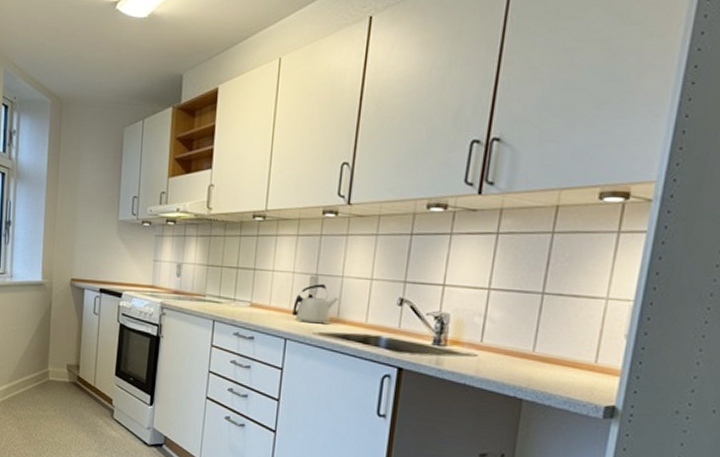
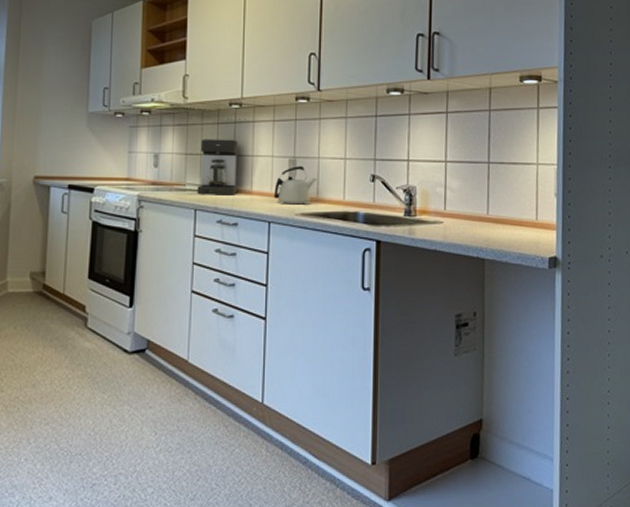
coffee maker: none [216,251,259,309] -> present [197,139,238,195]

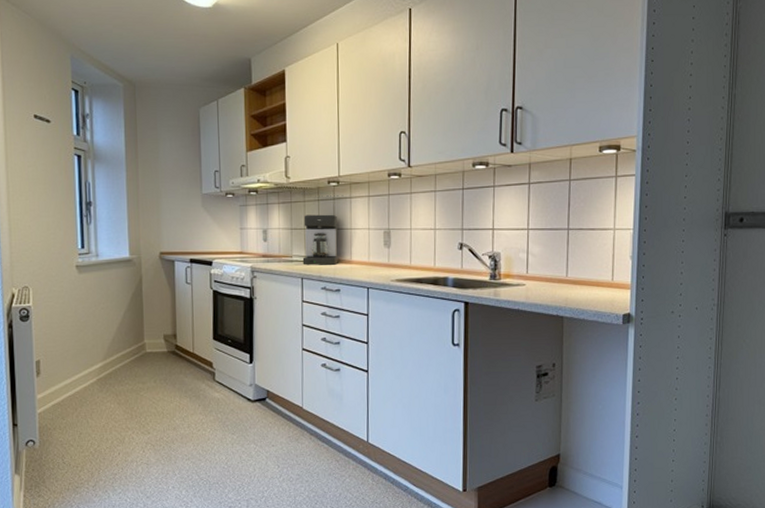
kettle: present [273,166,317,205] -> none [371,237,410,272]

